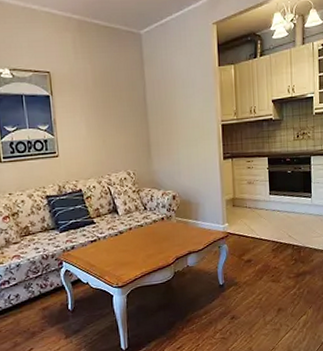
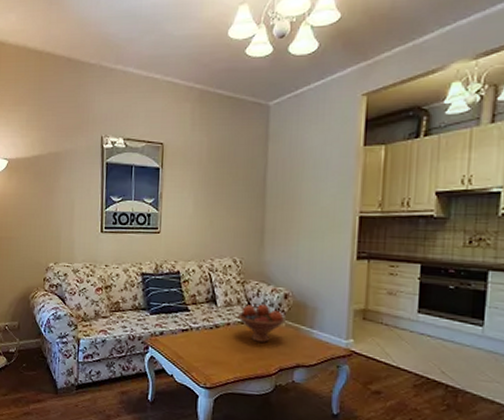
fruit bowl: none [138,207,176,239] -> present [238,304,285,343]

